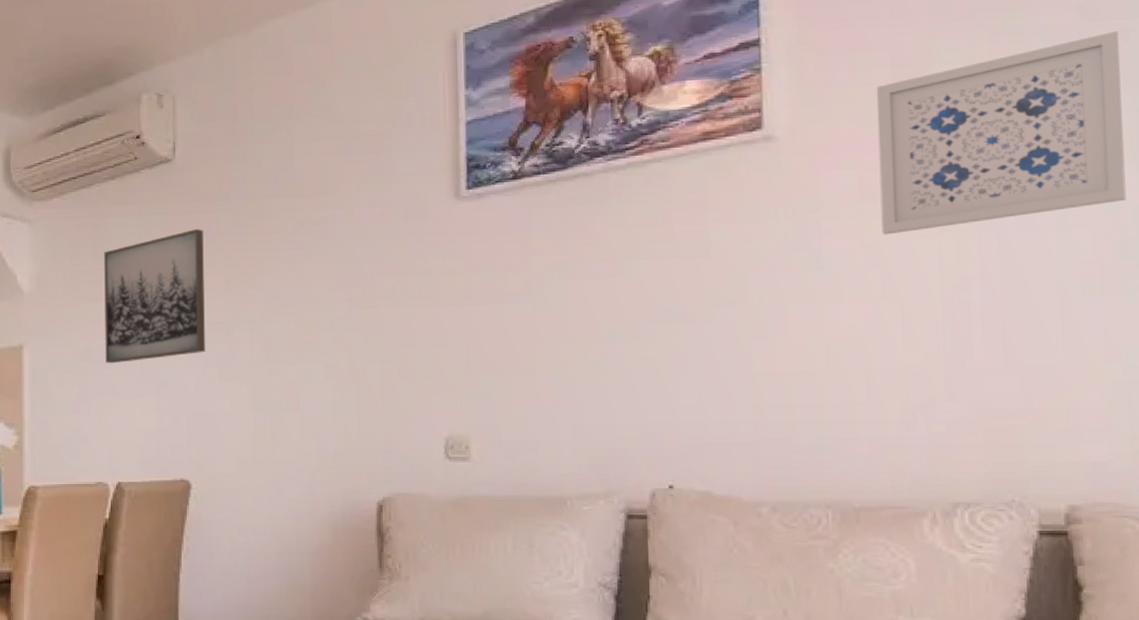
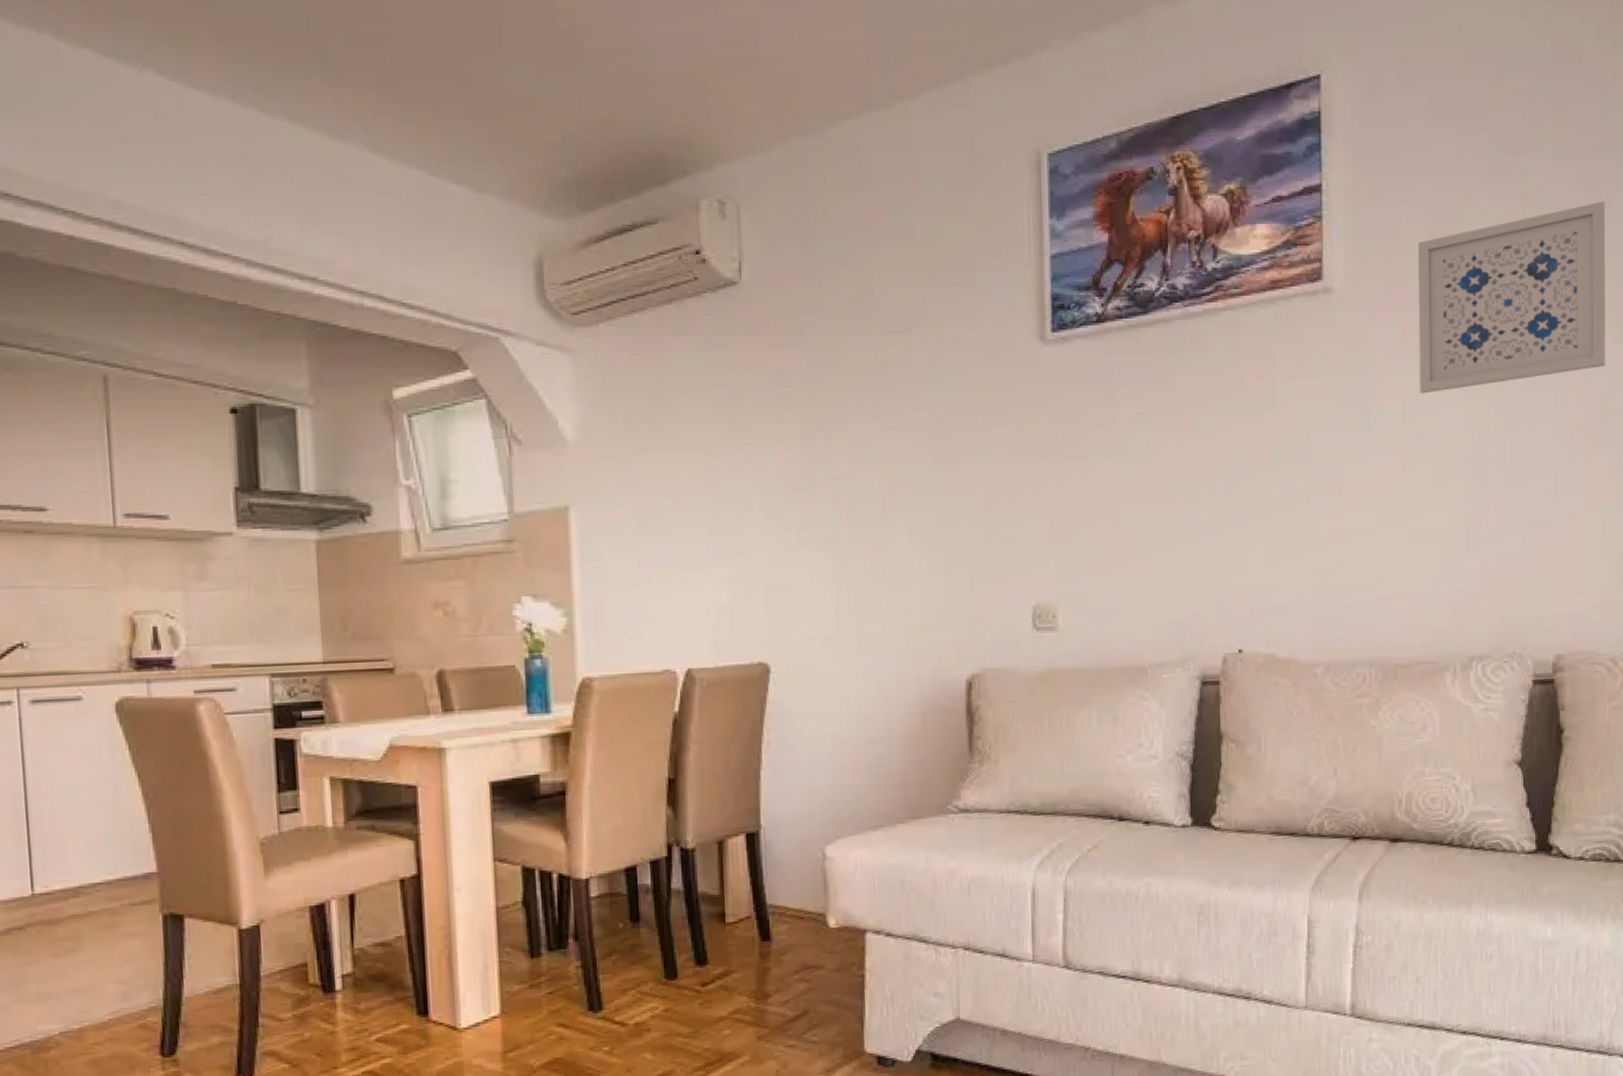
wall art: present [103,228,205,364] -> none [662,366,782,529]

